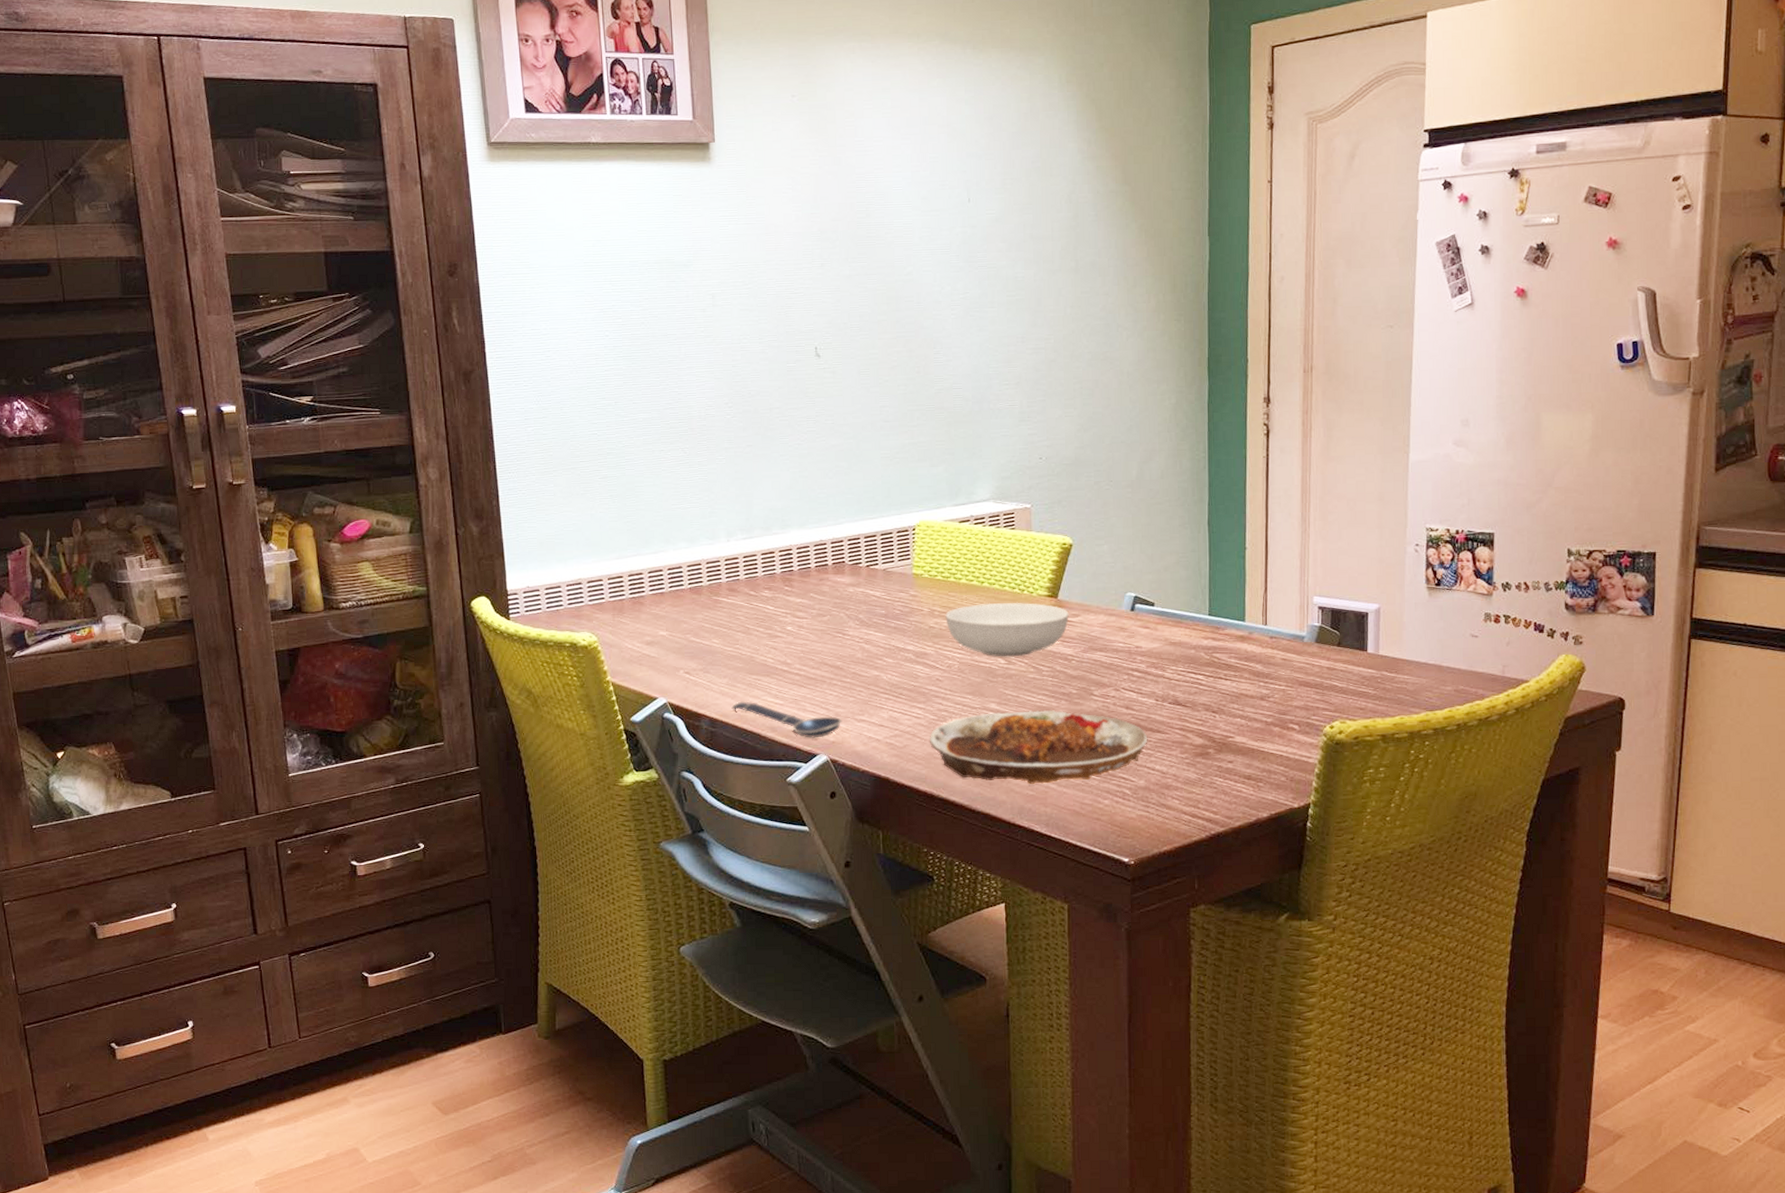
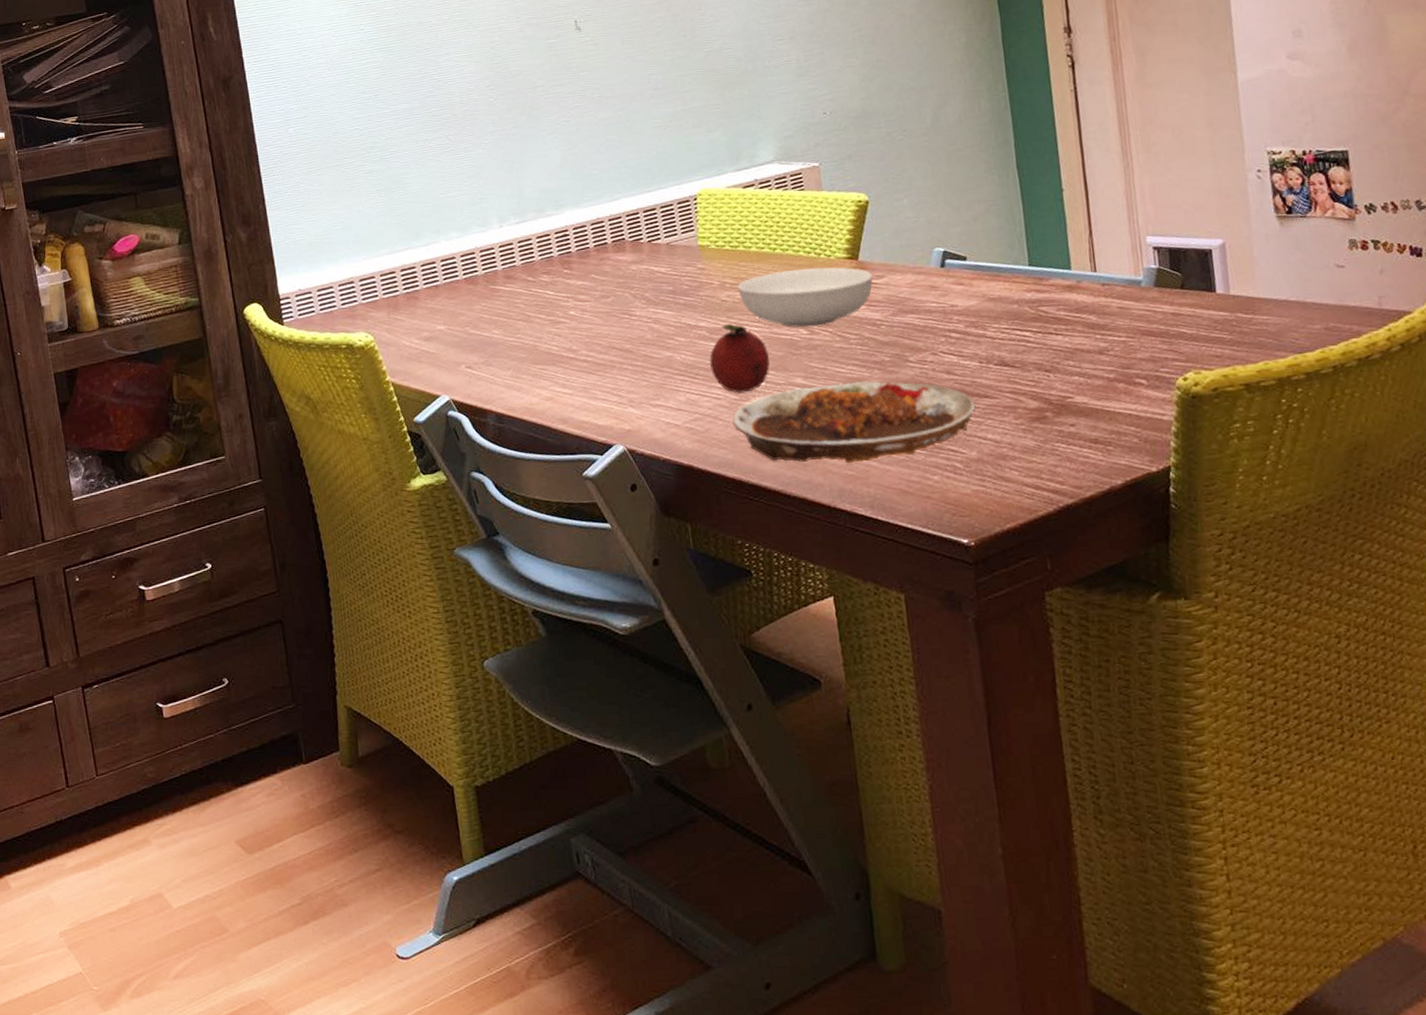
spoon: present [731,701,842,738] -> none [518,393,637,428]
fruit: none [913,649,969,714] -> present [709,323,770,393]

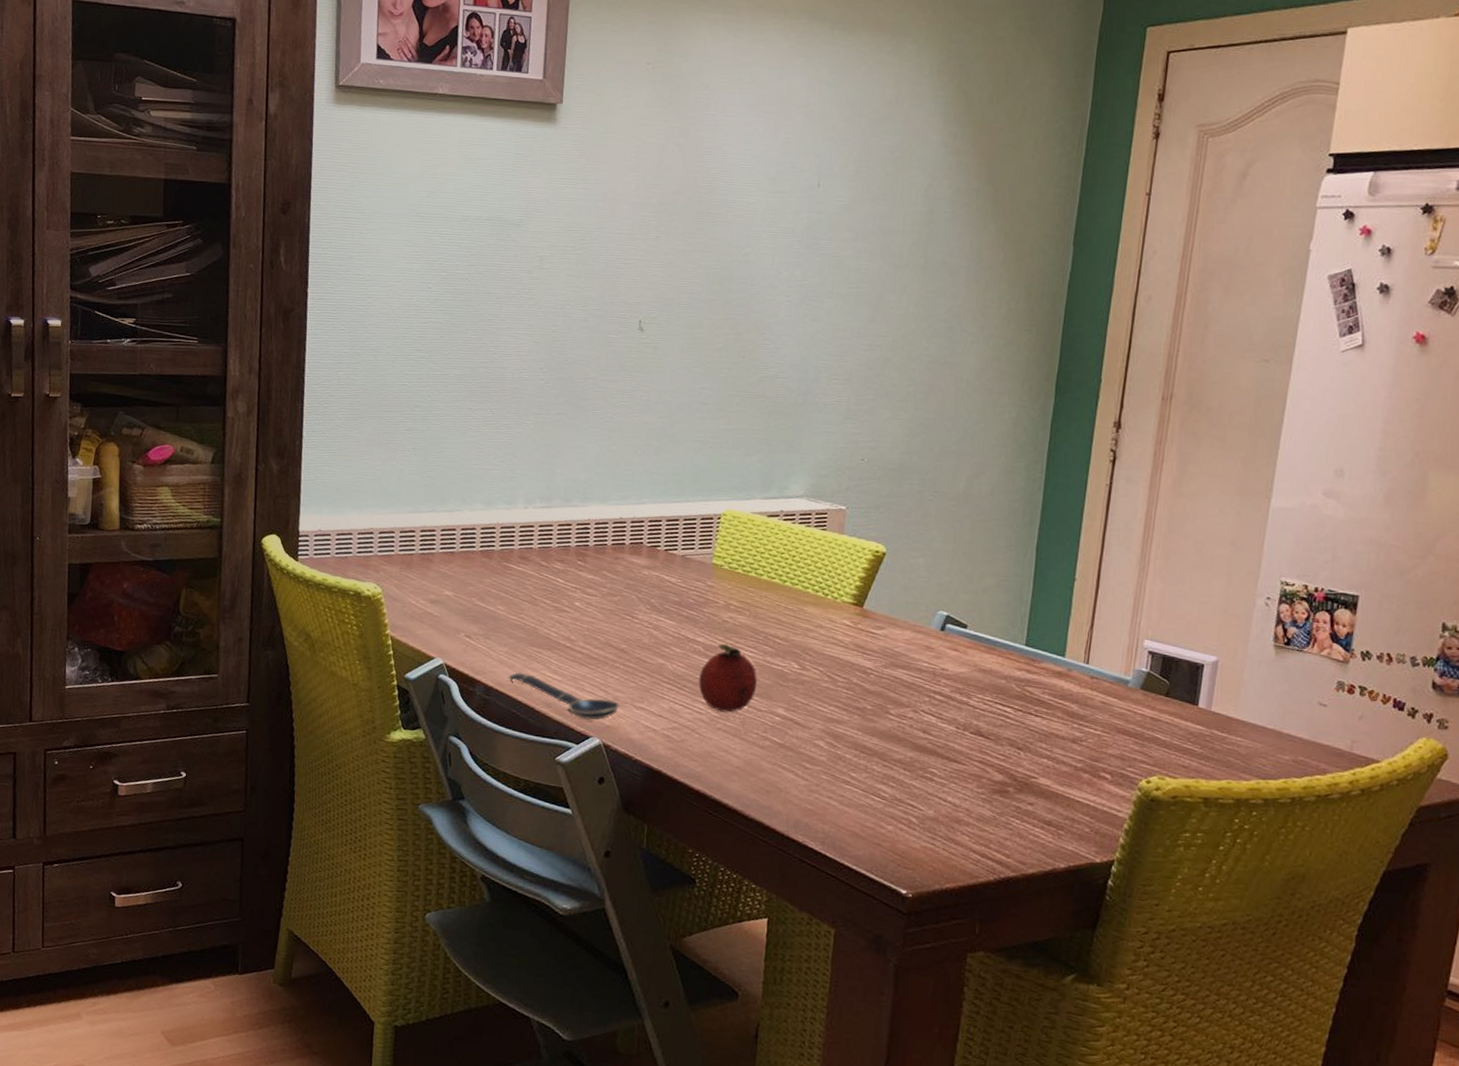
spoon: none [518,393,637,428] -> present [508,672,620,721]
plate: present [732,380,976,463] -> none [708,718,943,802]
serving bowl: present [737,267,873,328] -> none [741,603,873,664]

